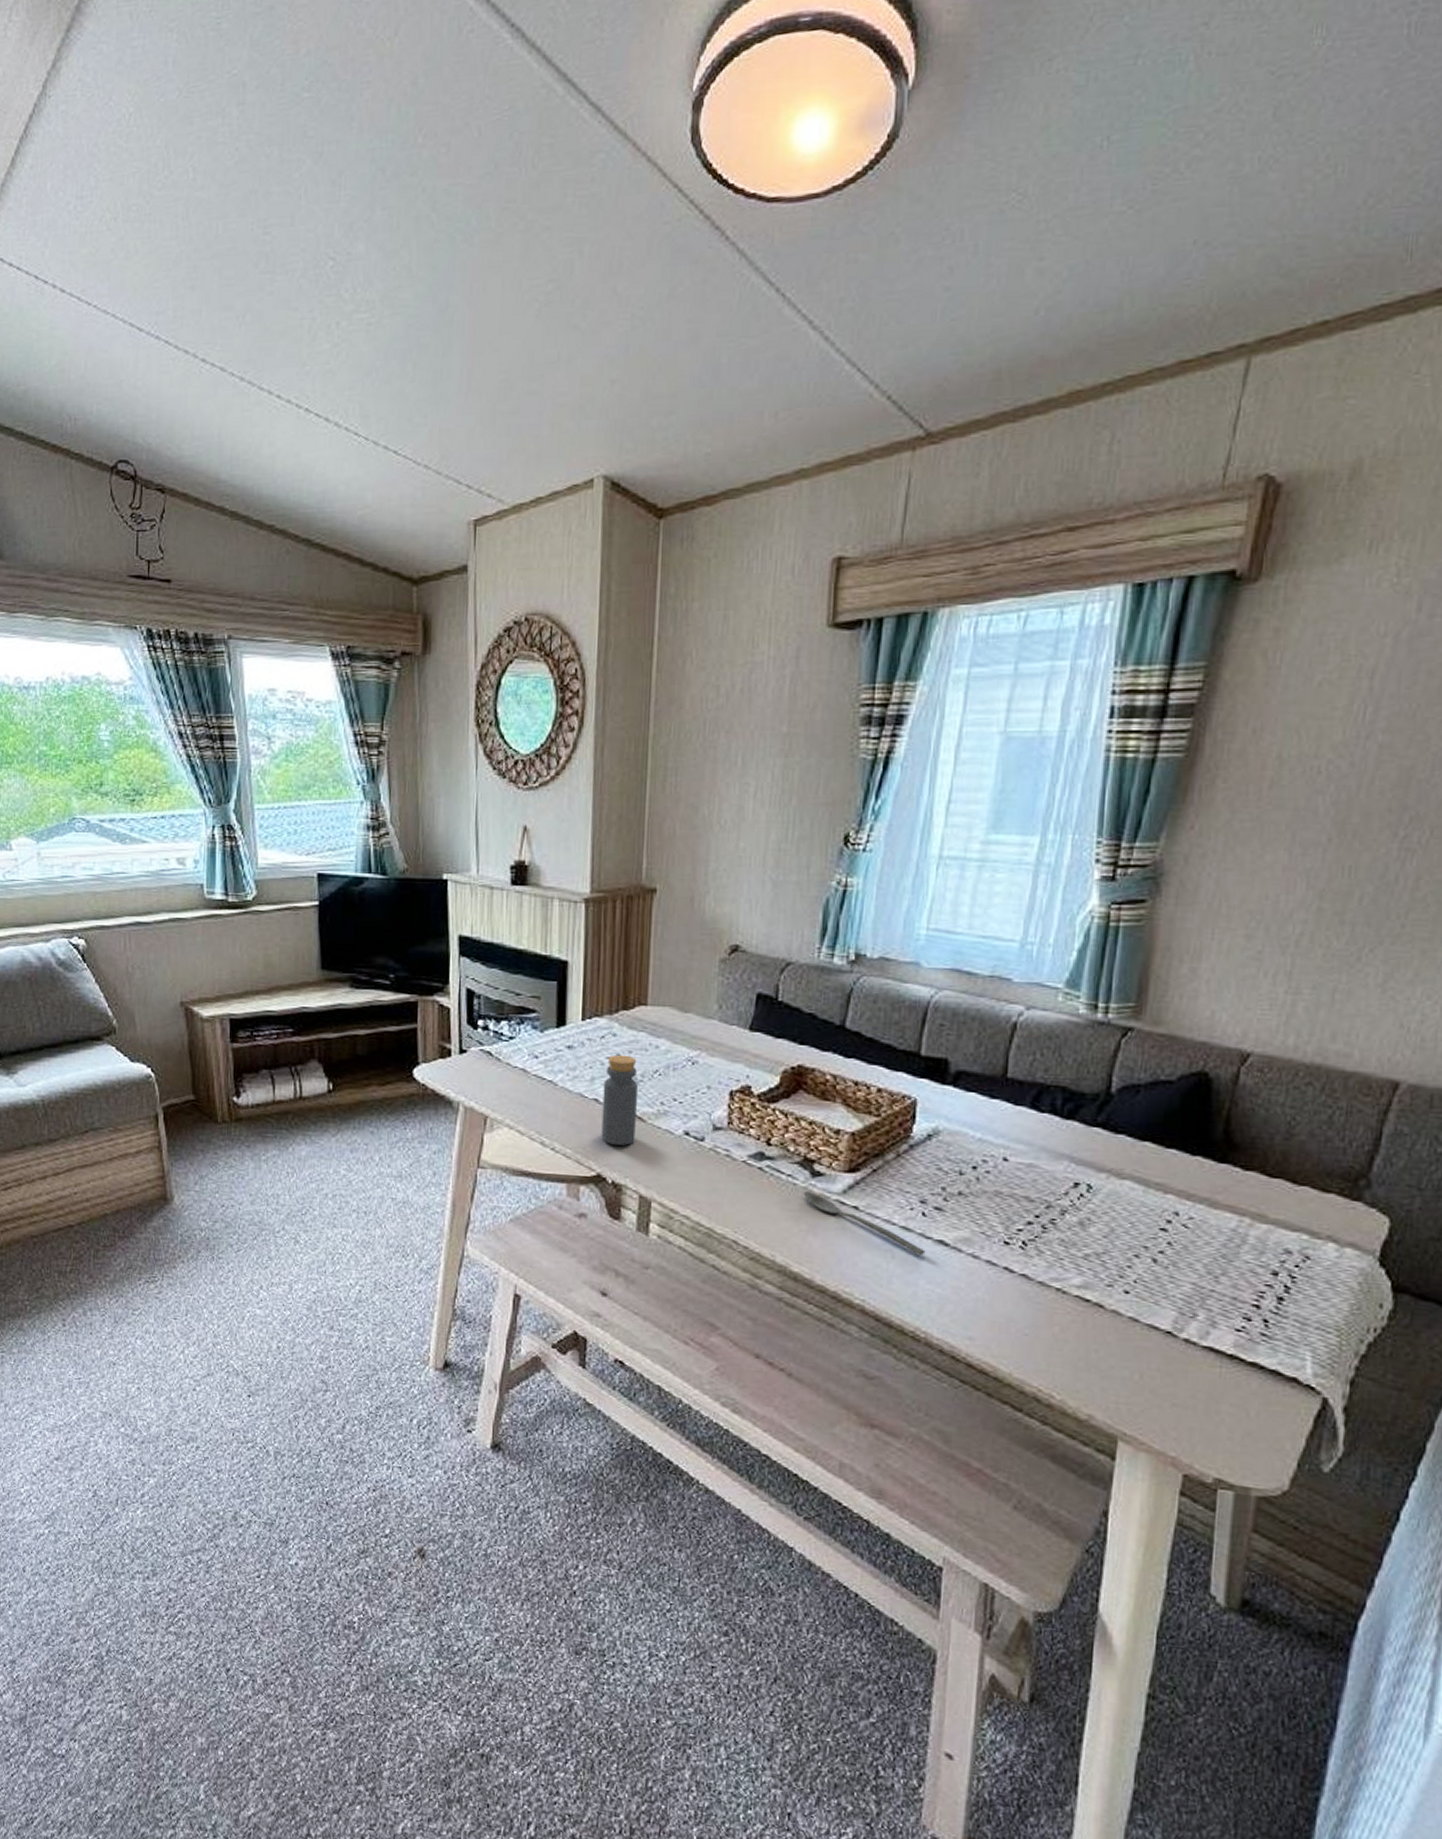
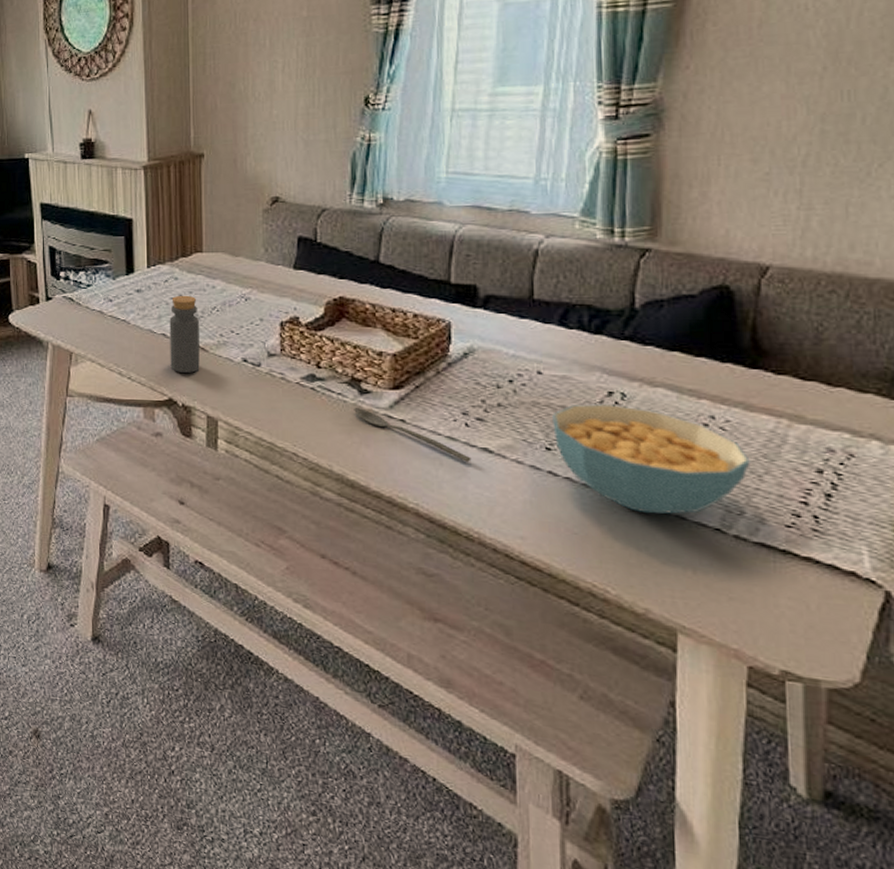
cereal bowl: none [1013,1196,1209,1316] -> present [552,404,751,514]

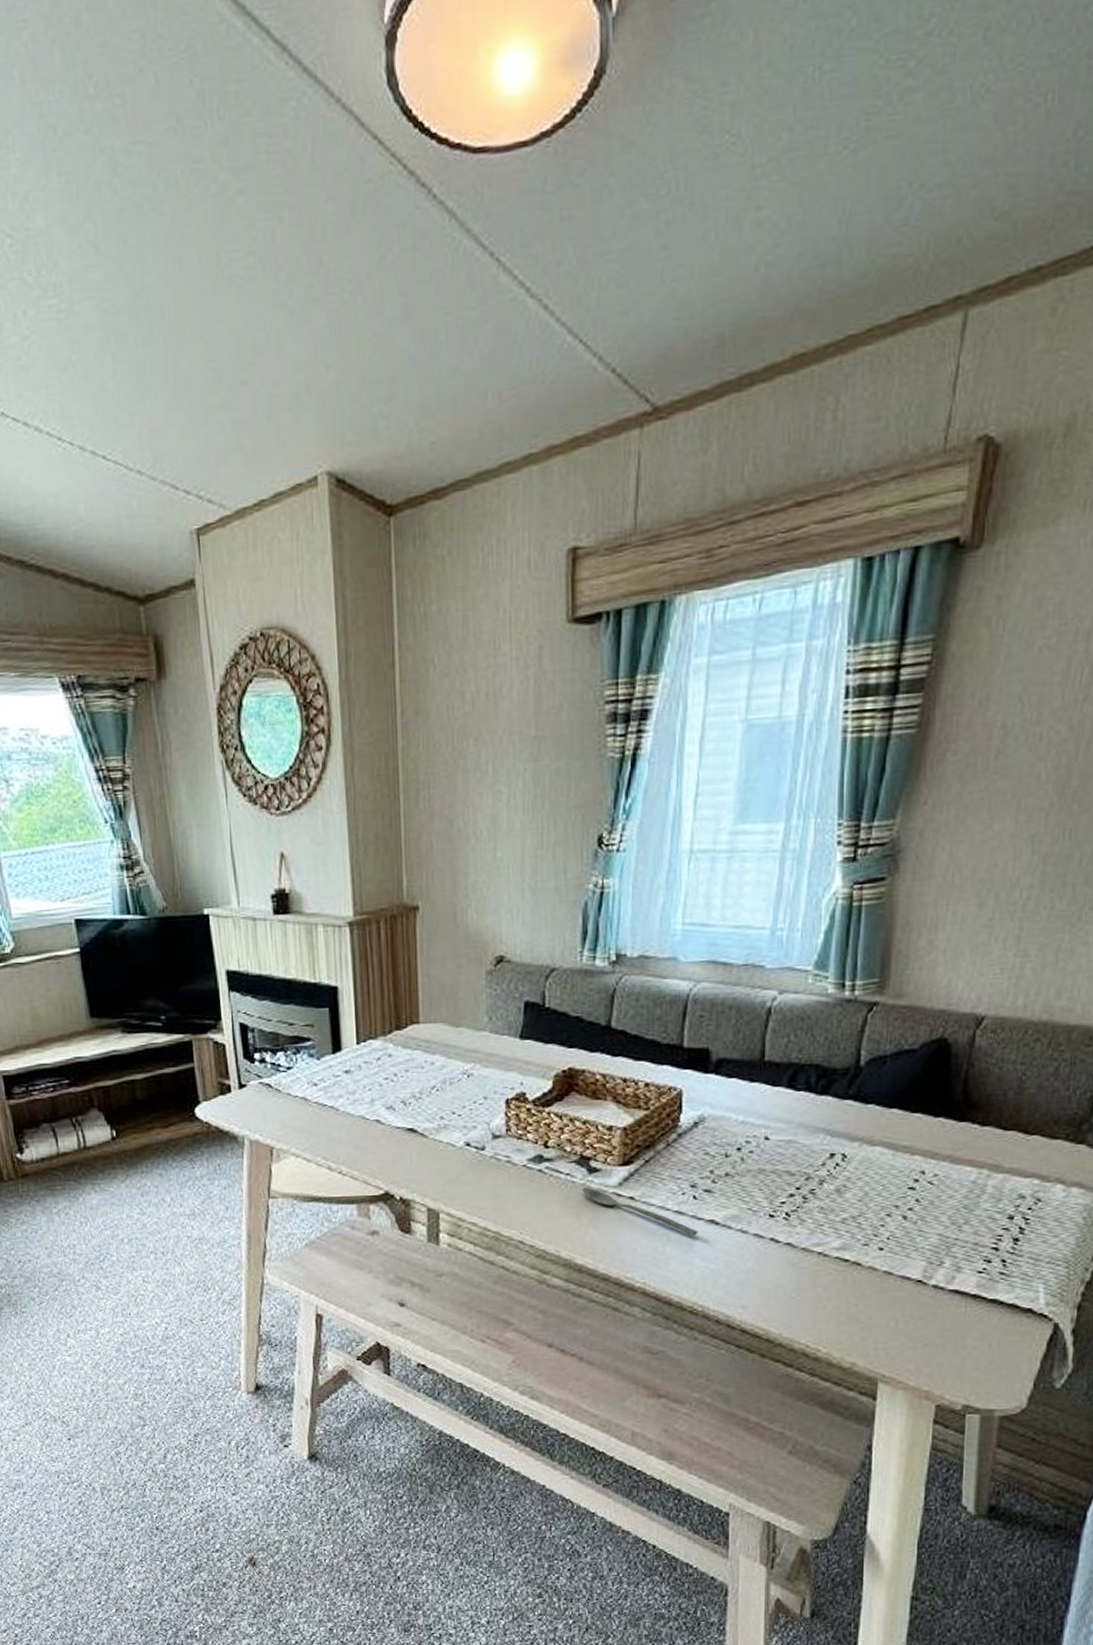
bottle: present [169,295,200,373] -> none [383,1074,419,1163]
cereal bowl: present [552,404,751,514] -> none [777,1166,953,1272]

